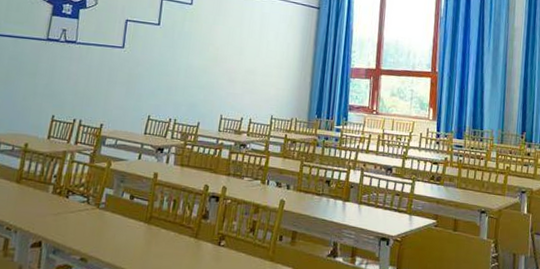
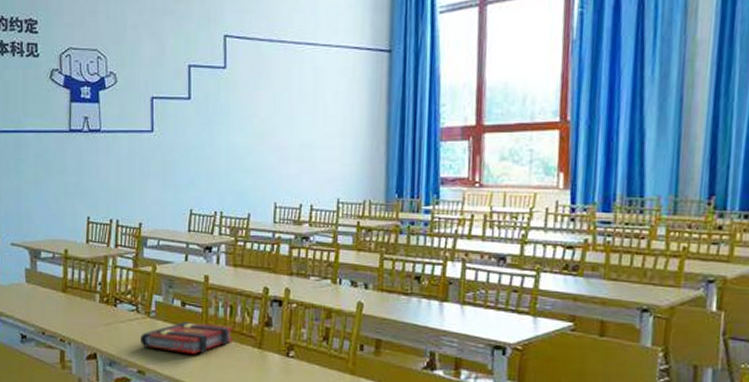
book: none [87,213,174,244] -> present [140,322,234,355]

